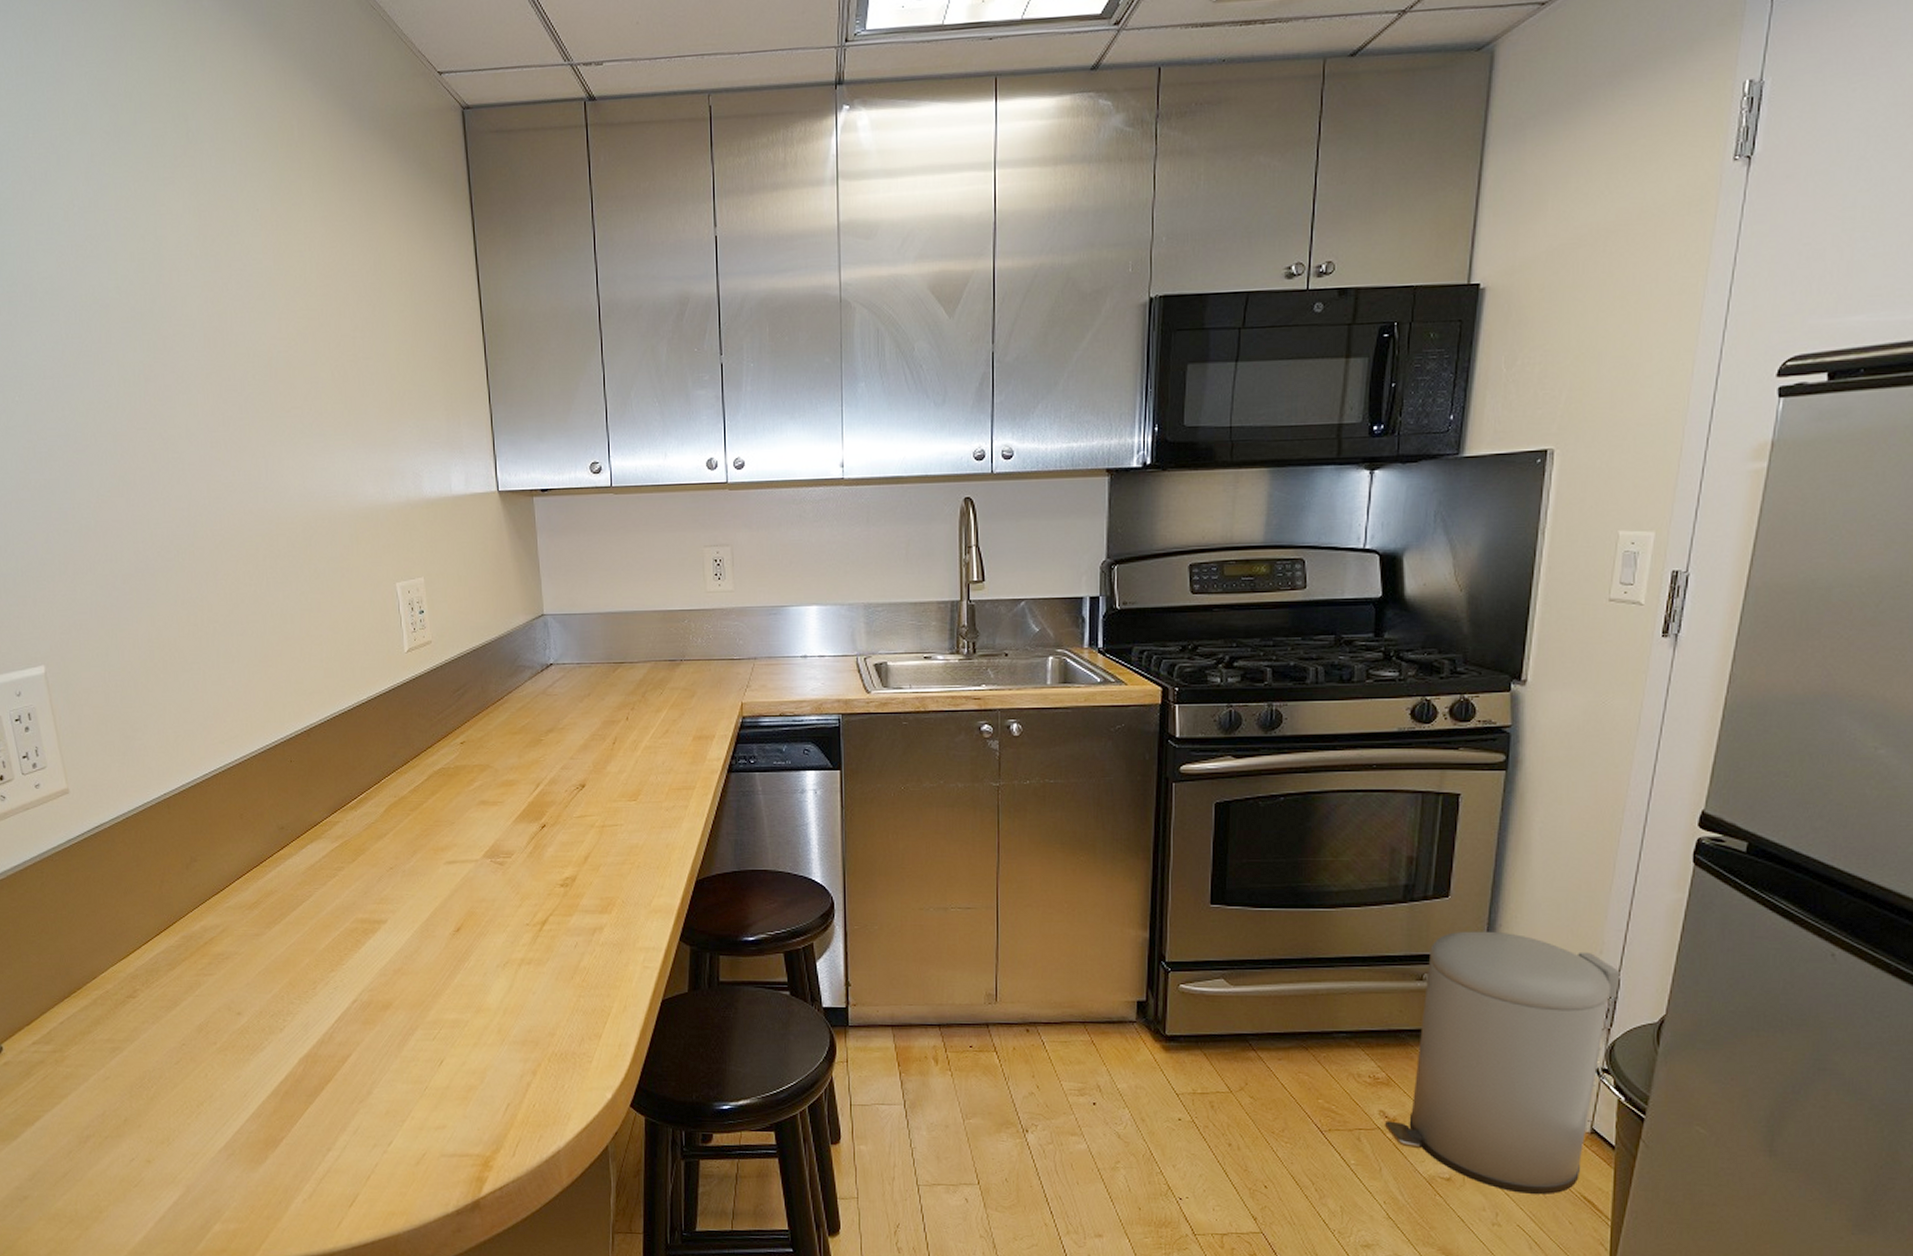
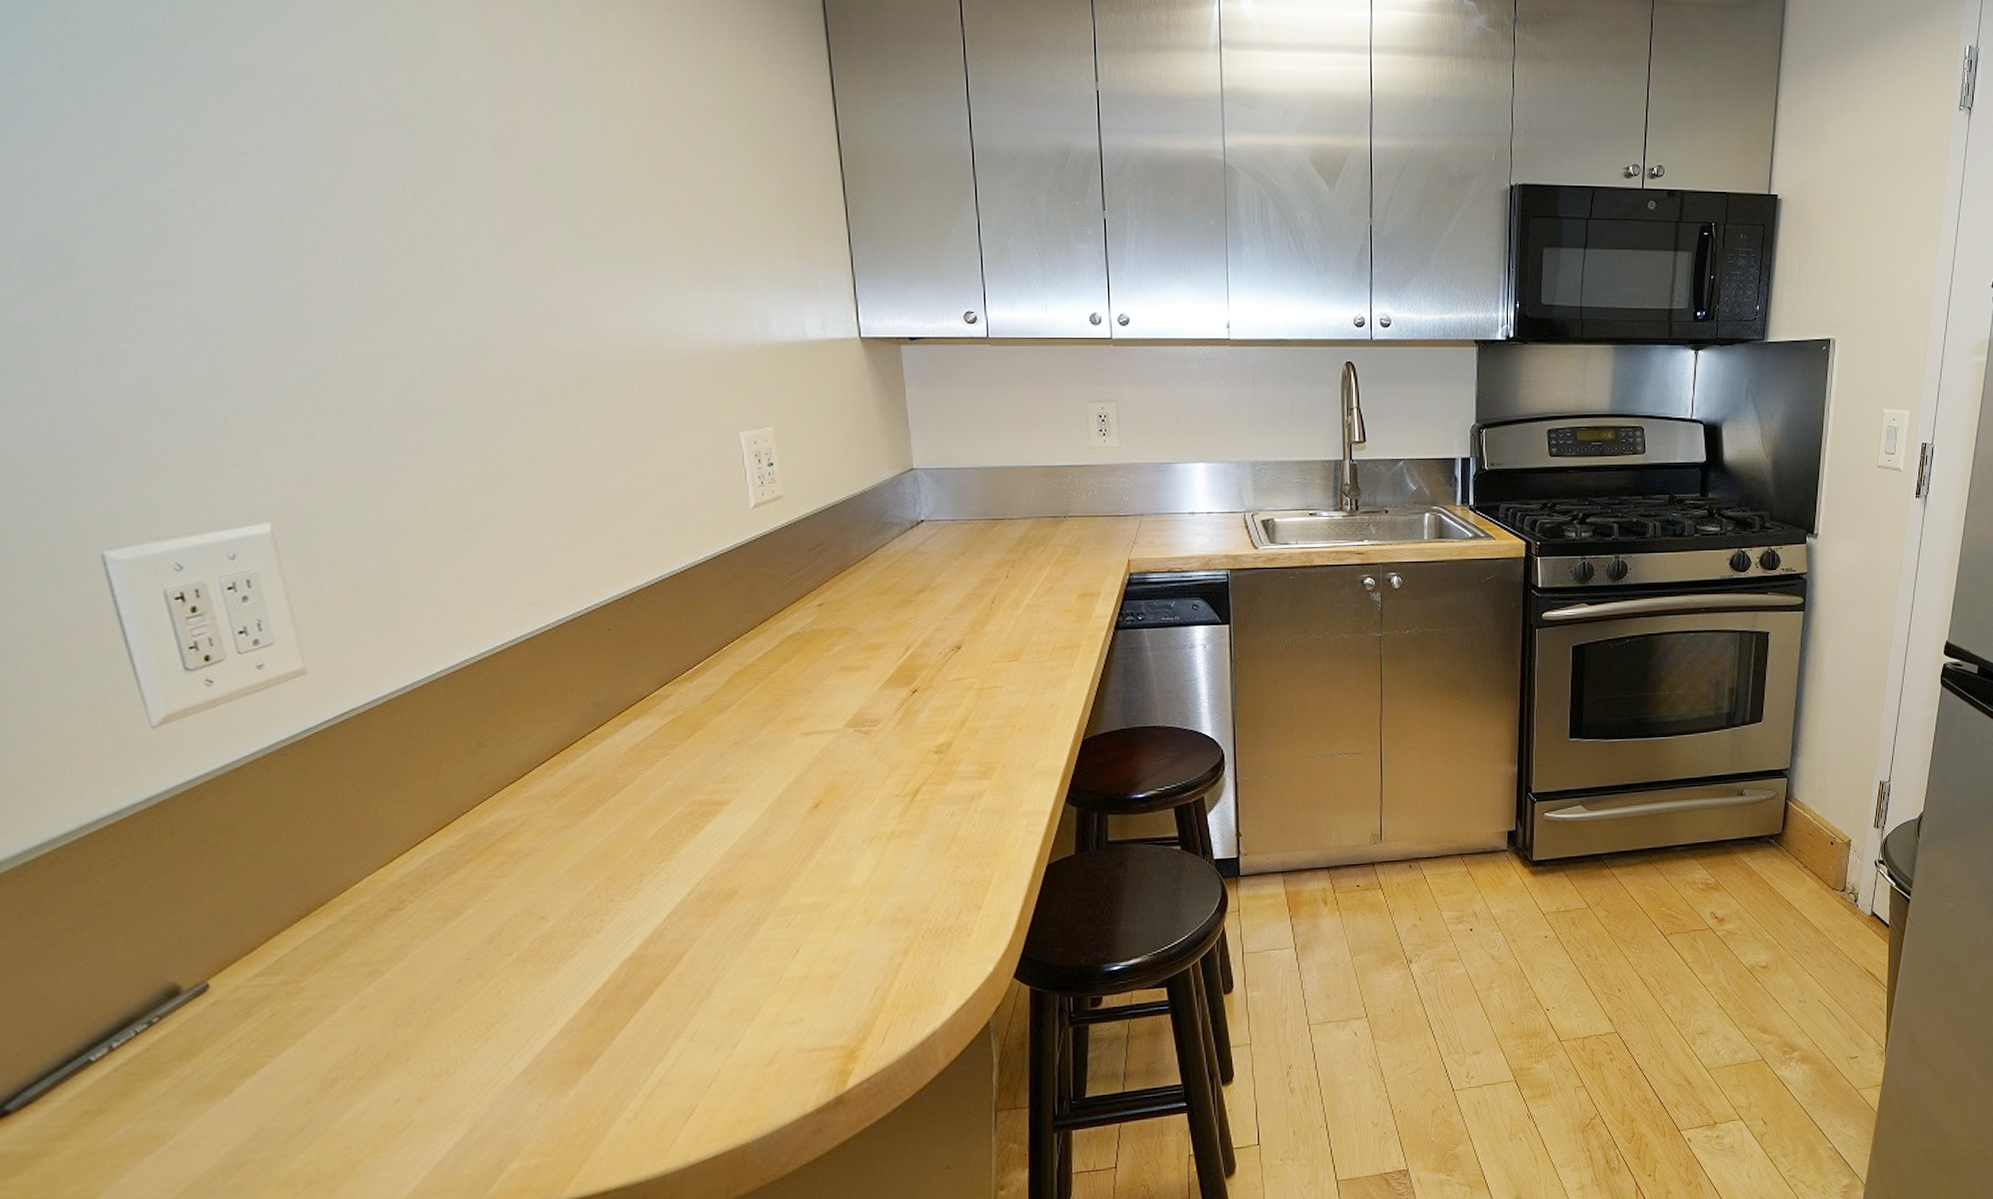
pedal bin: present [1385,931,1620,1194] -> none [1715,749,1891,973]

